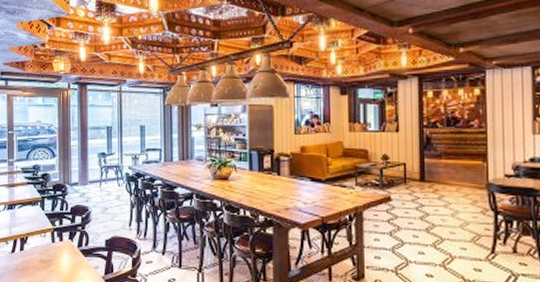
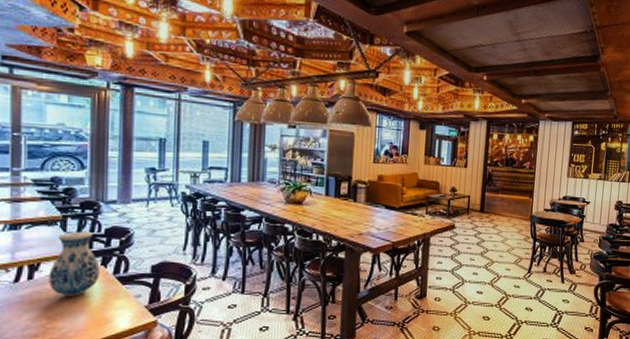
vase: none [34,209,68,266] -> present [48,231,100,296]

